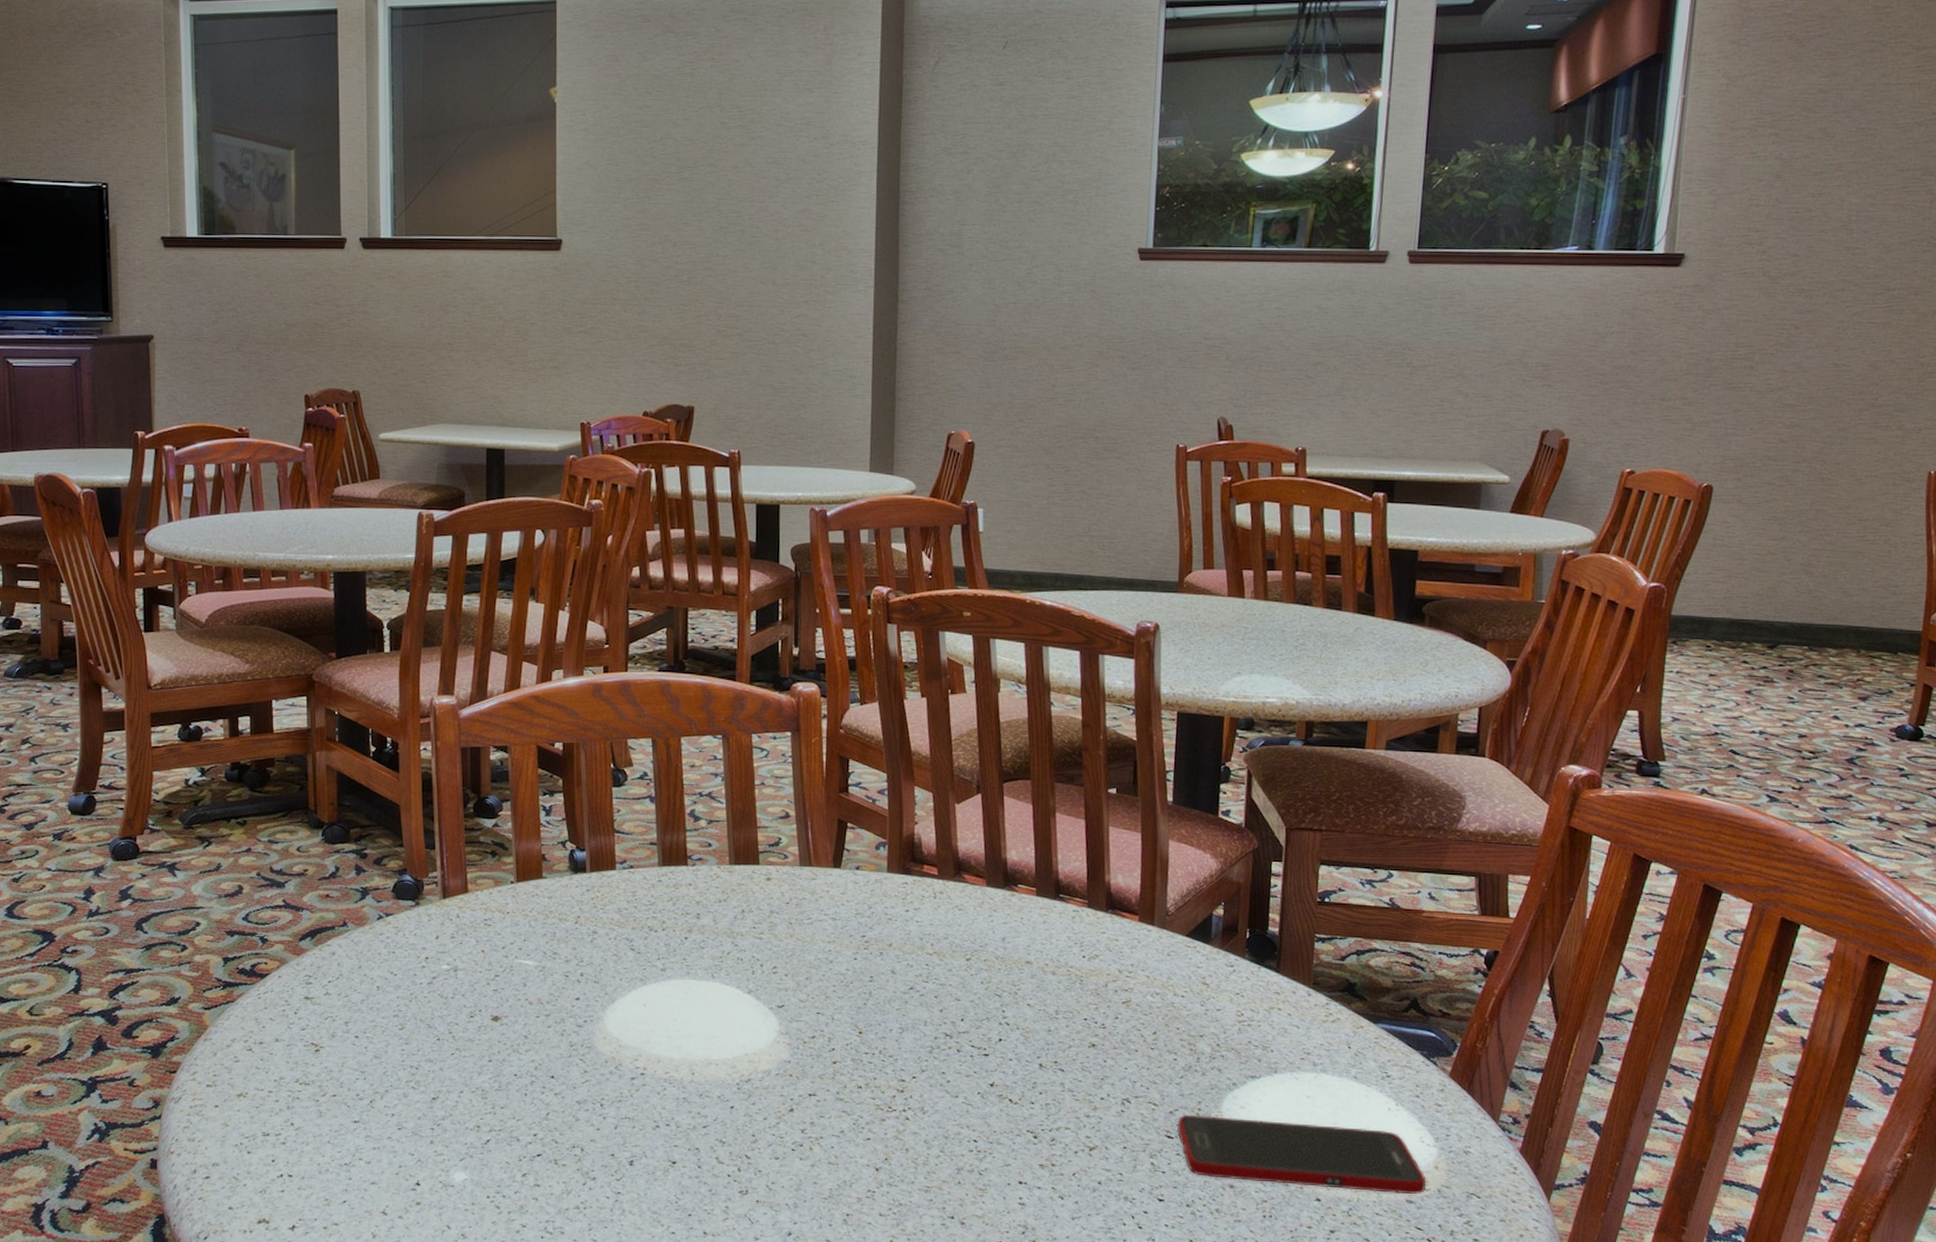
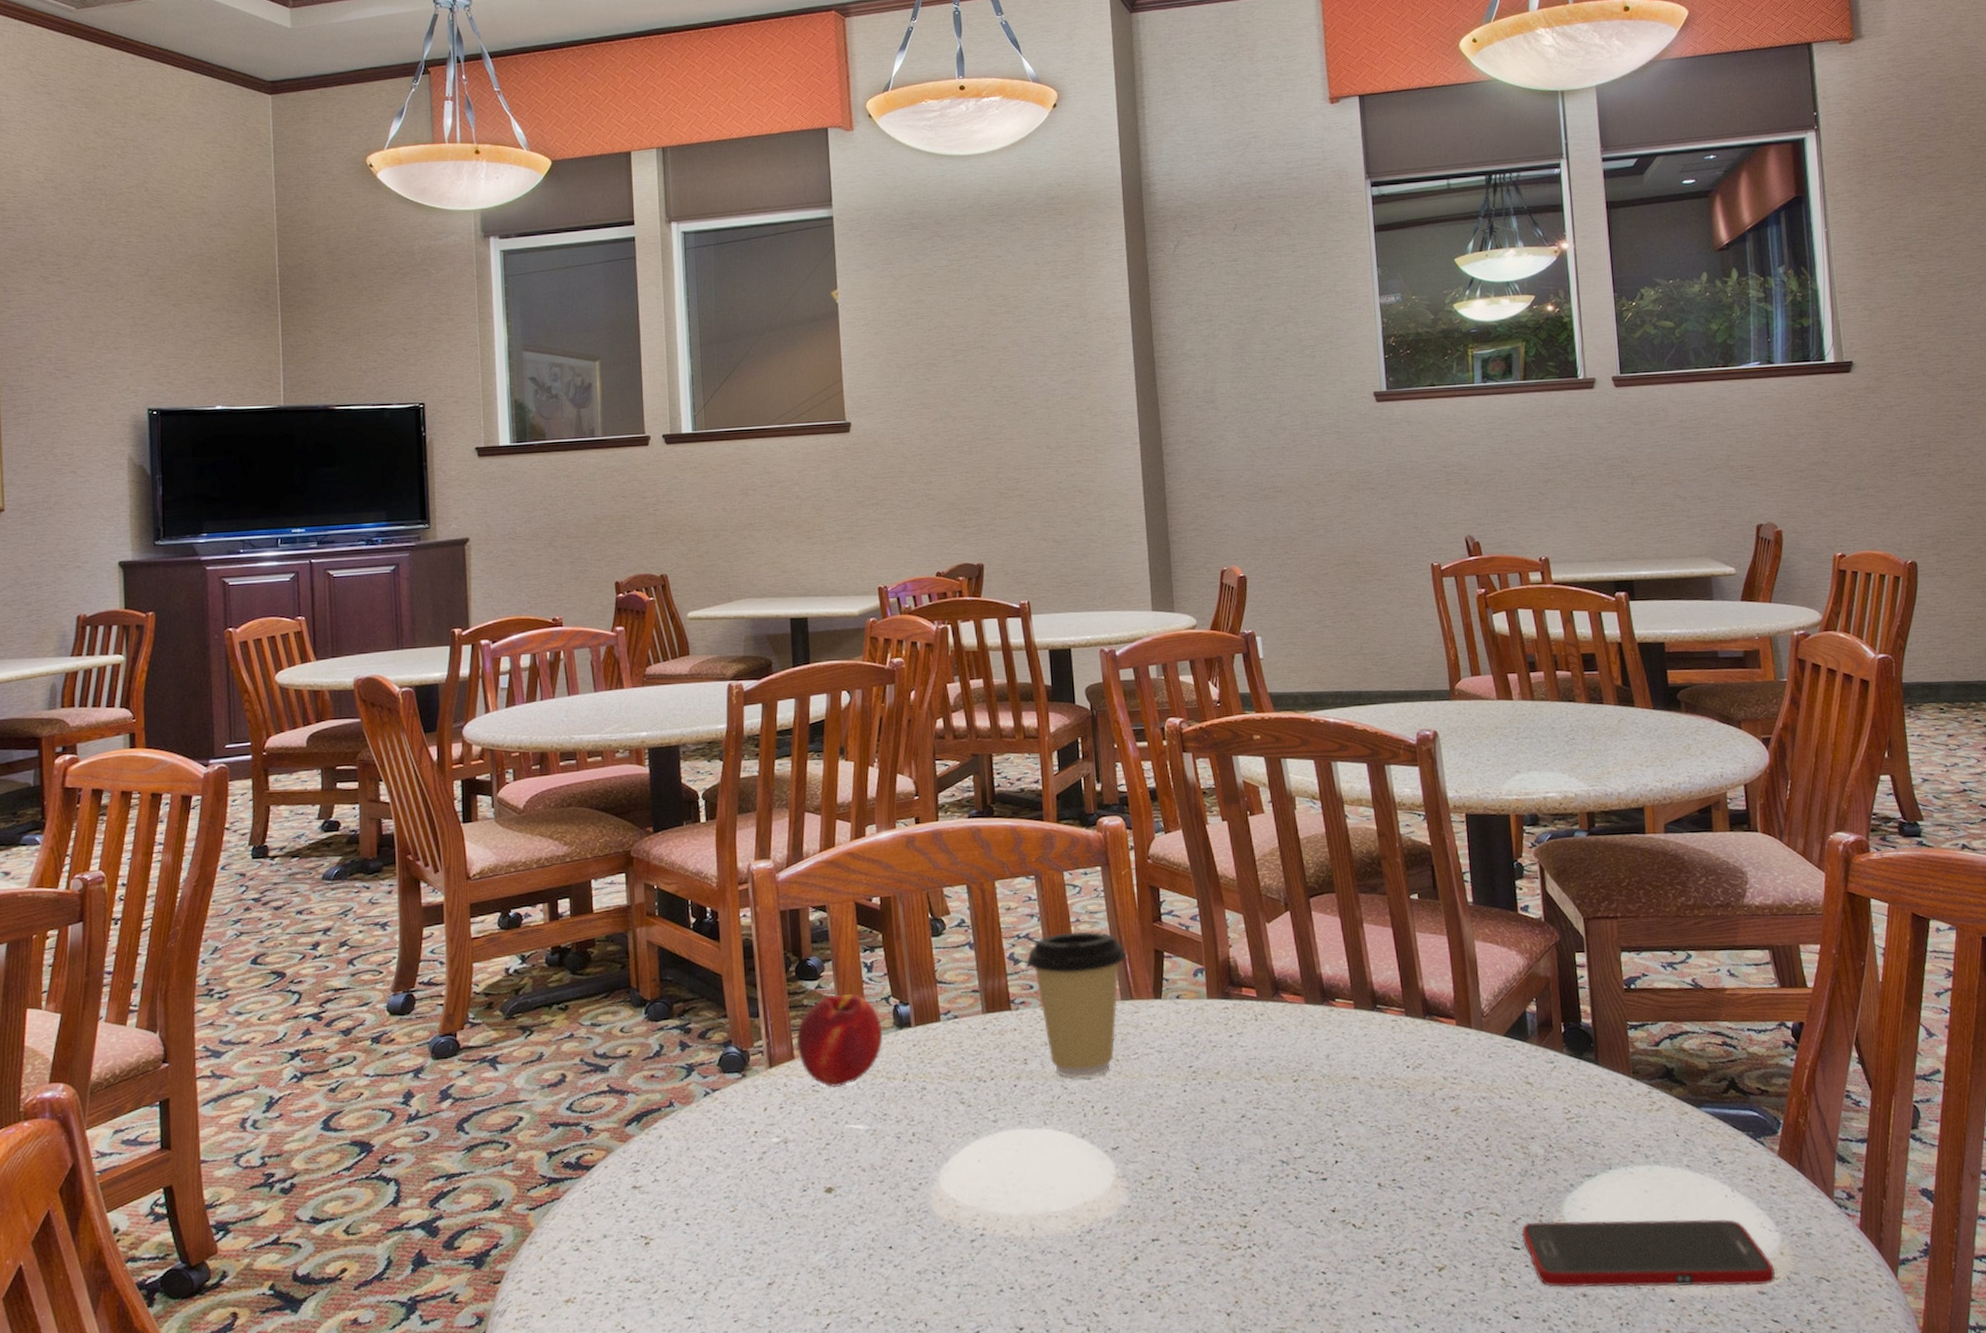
peach: none [472,834,558,924] -> present [797,994,883,1088]
coffee cup: none [708,794,808,938] -> present [1027,931,1126,1079]

